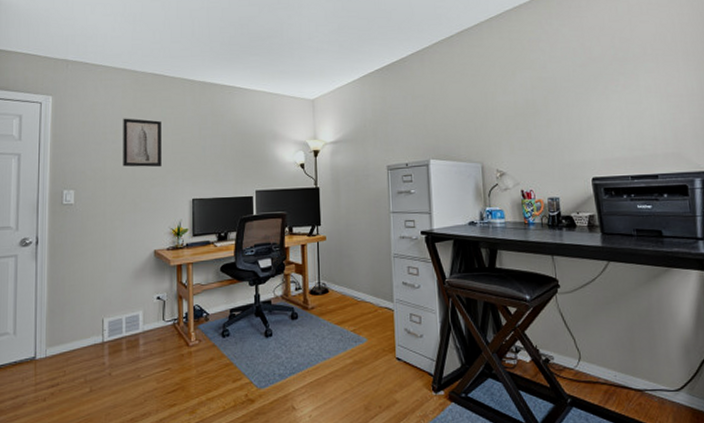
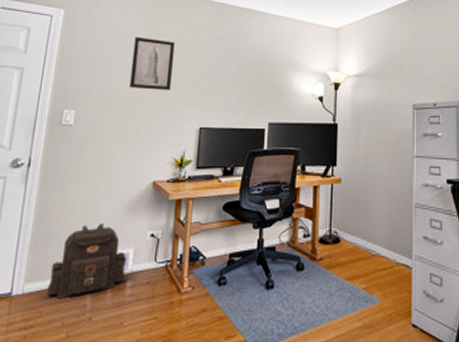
backpack: none [67,291,138,359] -> present [46,224,127,299]

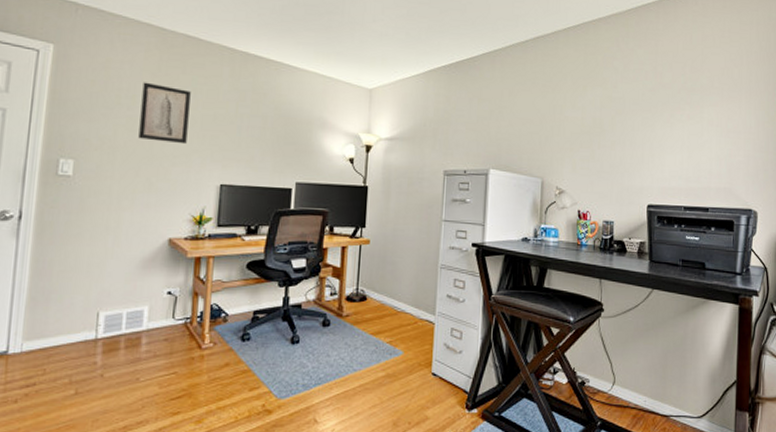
backpack: present [46,224,127,299] -> none [49,281,141,356]

